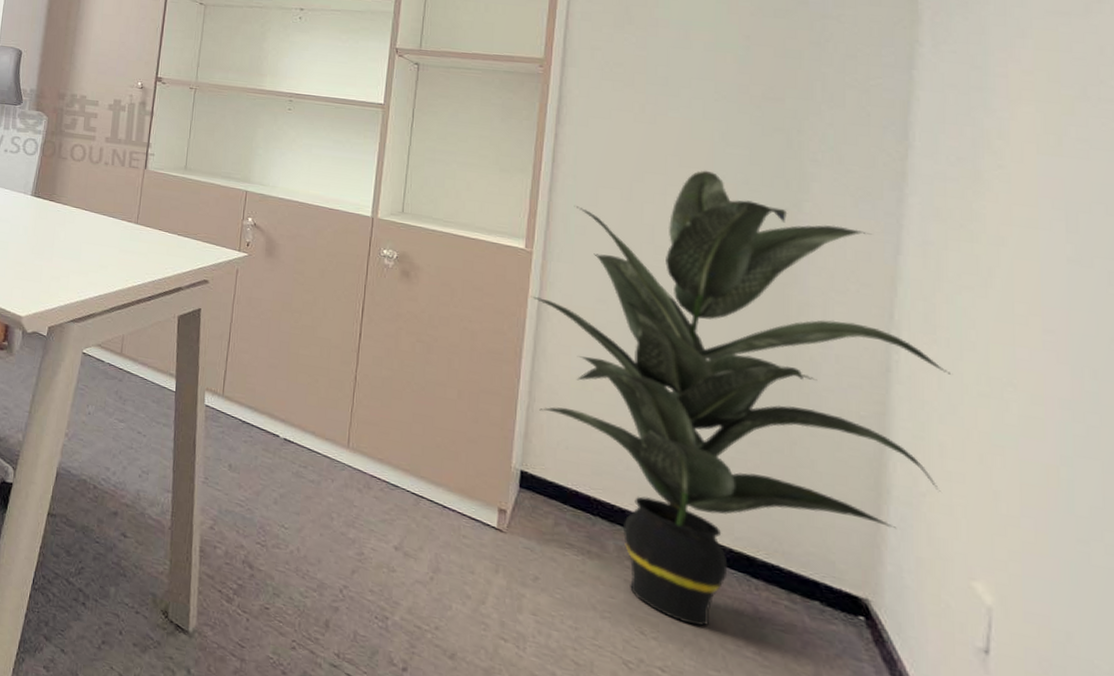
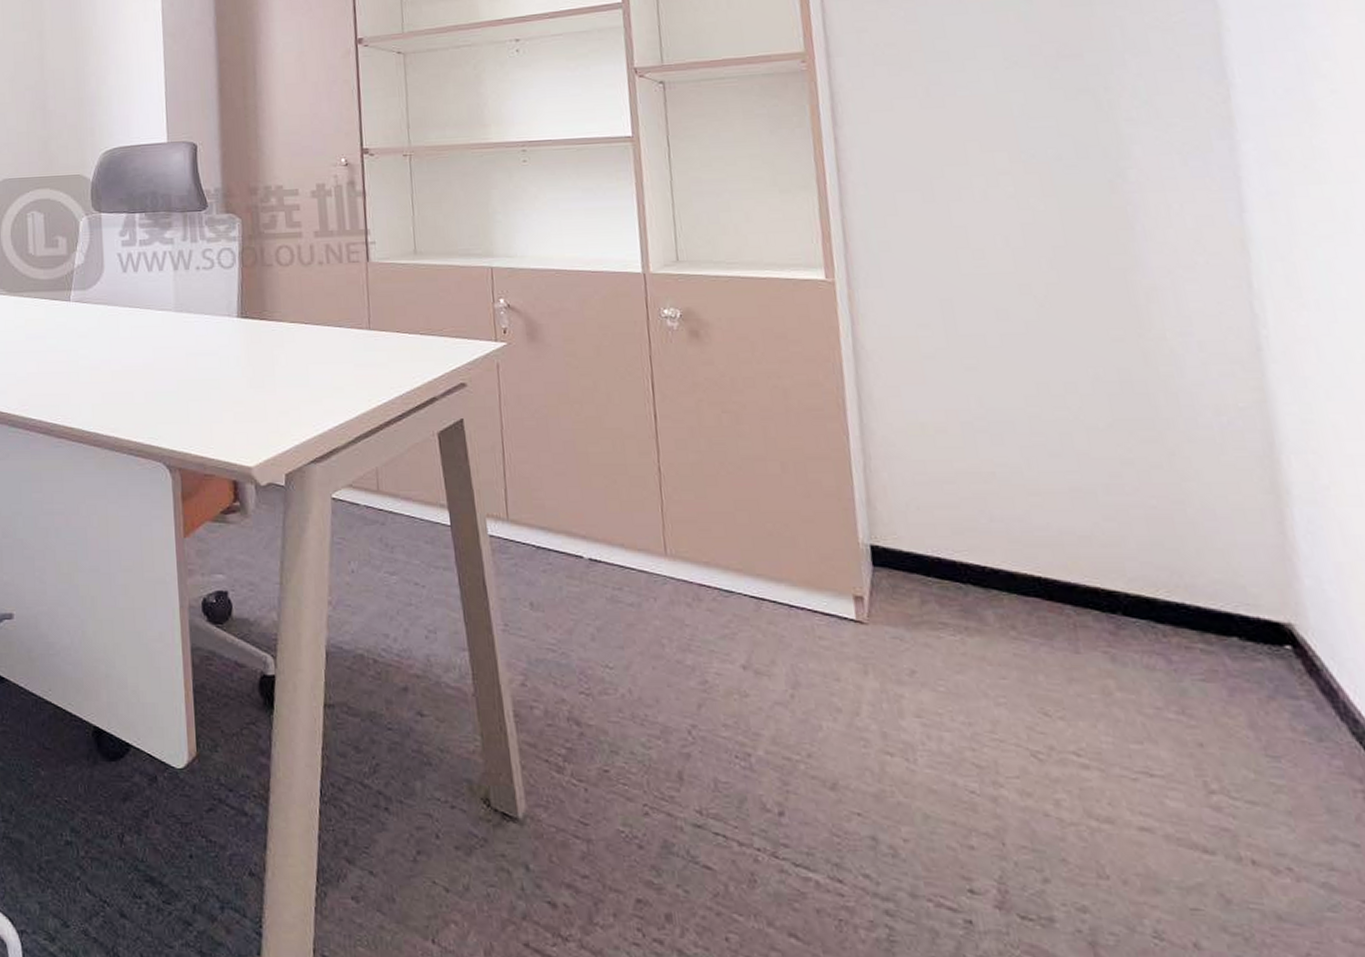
indoor plant: present [530,170,950,627] -> none [842,151,1345,693]

